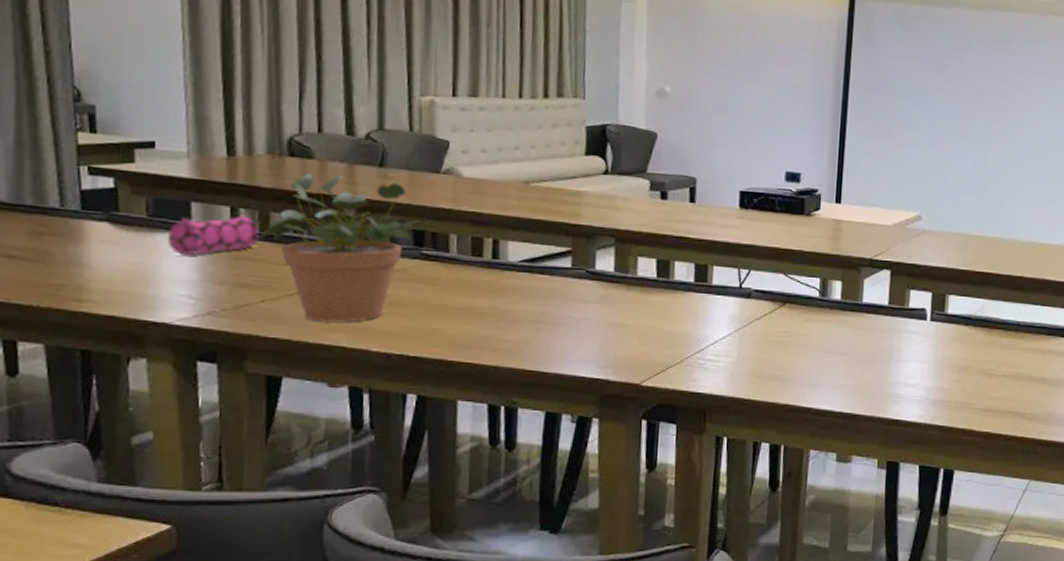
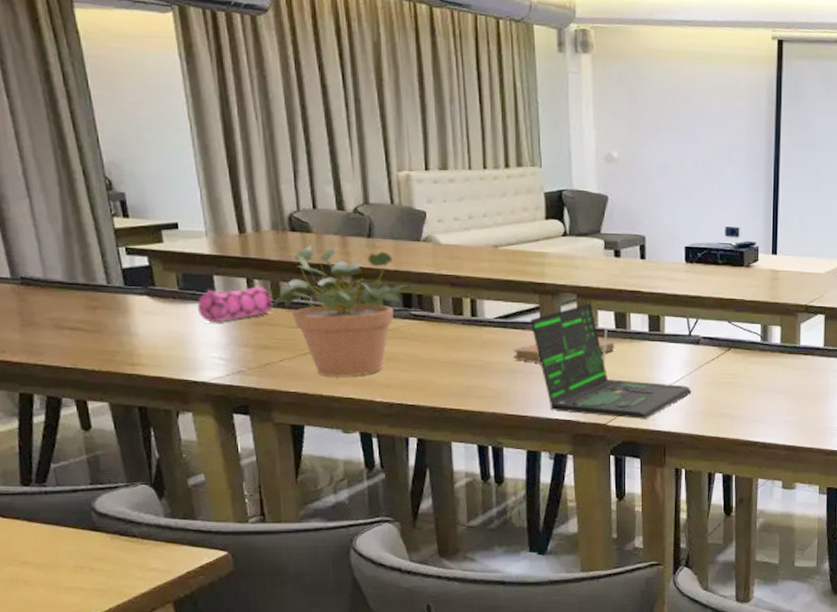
notebook: none [536,289,655,312] -> present [512,339,615,362]
laptop: none [560,249,740,380] -> present [530,303,692,419]

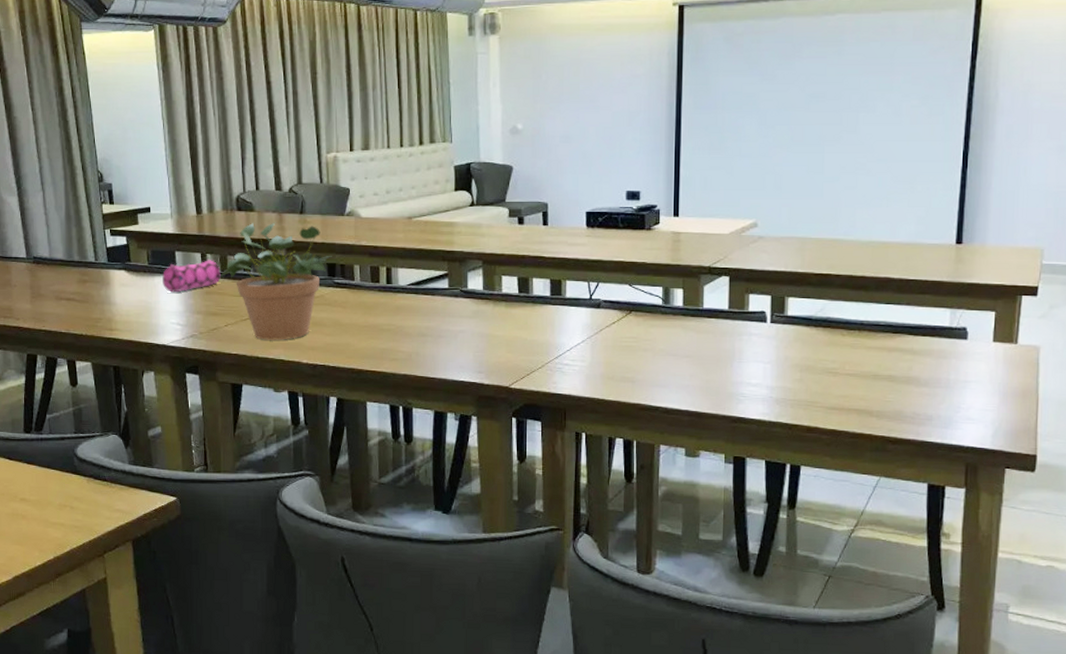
notebook: present [512,339,615,362] -> none [422,304,518,326]
laptop: present [530,303,692,419] -> none [439,269,592,382]

